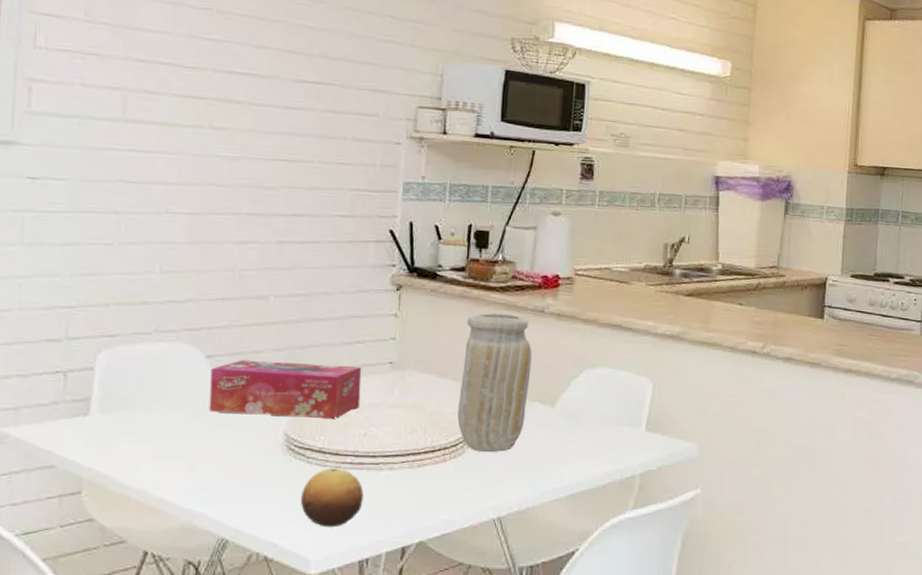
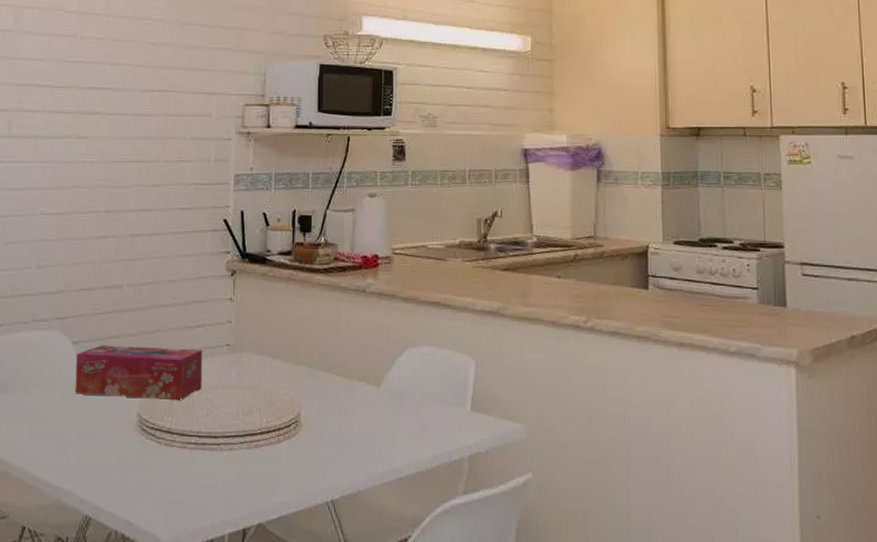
fruit: present [300,468,364,528] -> none [152,448,207,507]
vase: present [457,313,532,453] -> none [289,294,356,434]

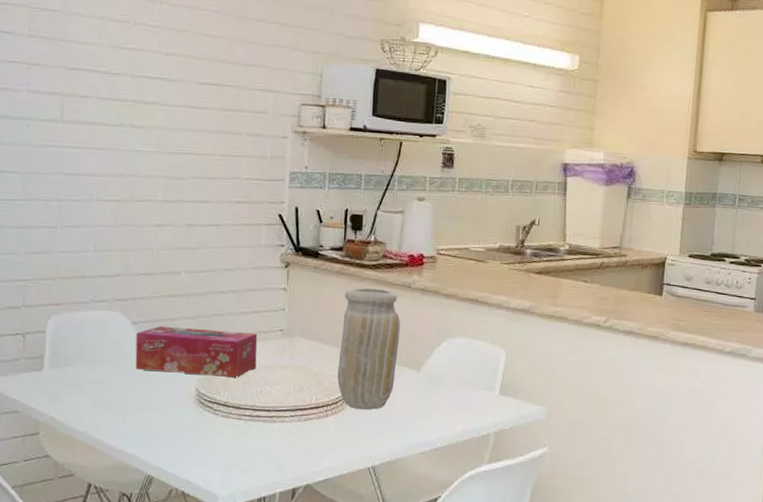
vase: none [289,294,356,434] -> present [337,287,400,410]

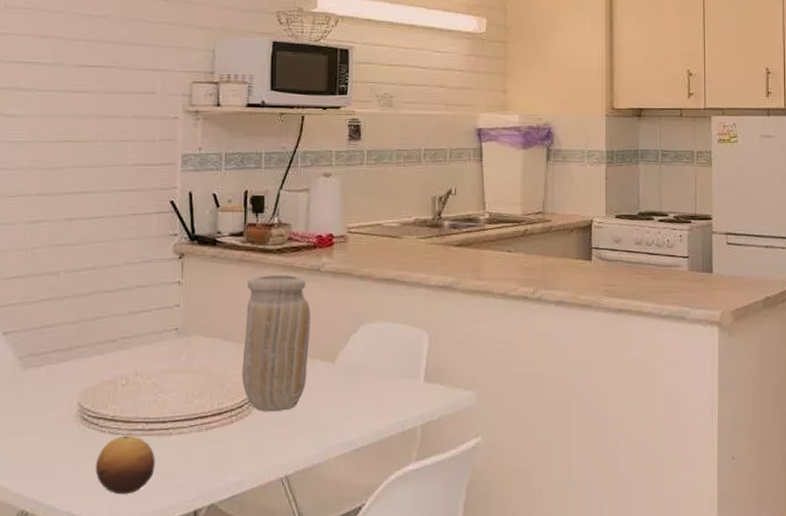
tissue box: present [135,326,258,377] -> none [6,334,149,388]
fruit: none [209,419,261,470] -> present [95,435,155,495]

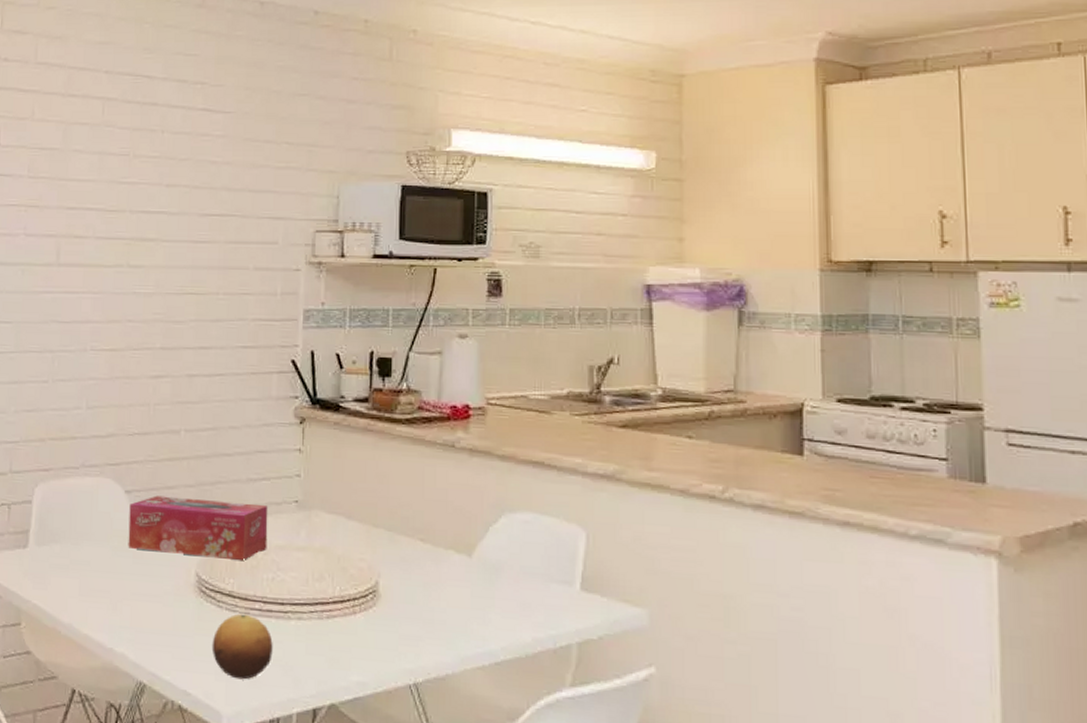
tissue box: none [6,334,149,388] -> present [128,495,268,560]
vase: present [242,274,311,413] -> none [366,448,444,607]

